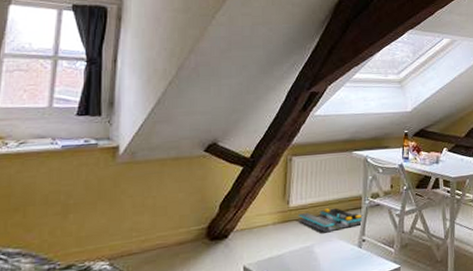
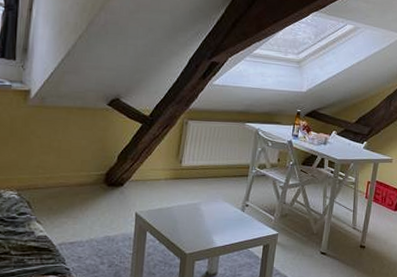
storage bin: present [298,207,364,233] -> none [189,172,250,194]

